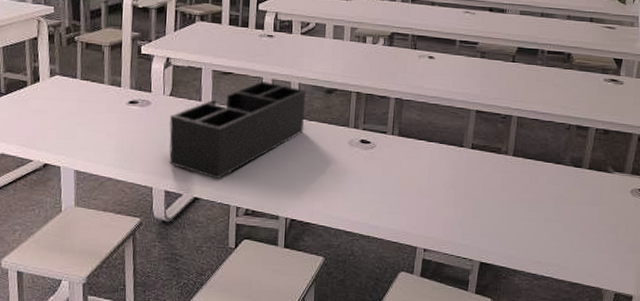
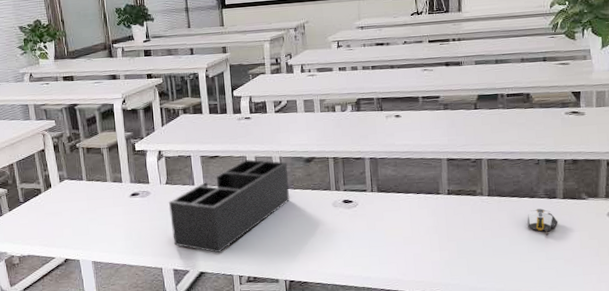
computer mouse: none [549,176,581,206] -> present [527,208,558,236]

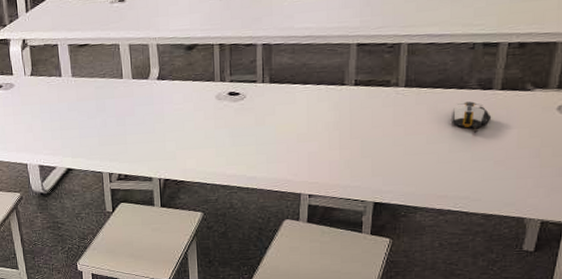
desk organizer: present [168,159,289,253] -> none [33,47,167,149]

